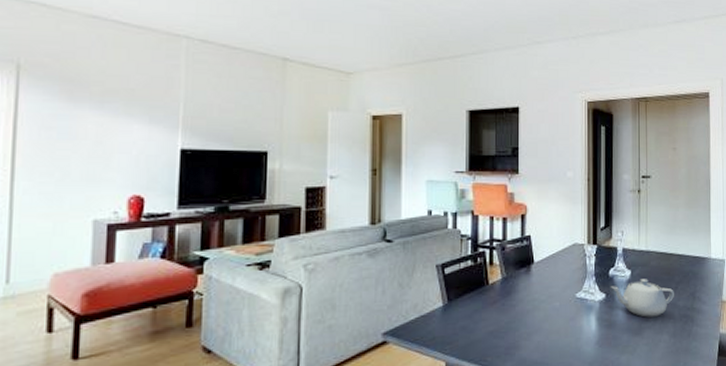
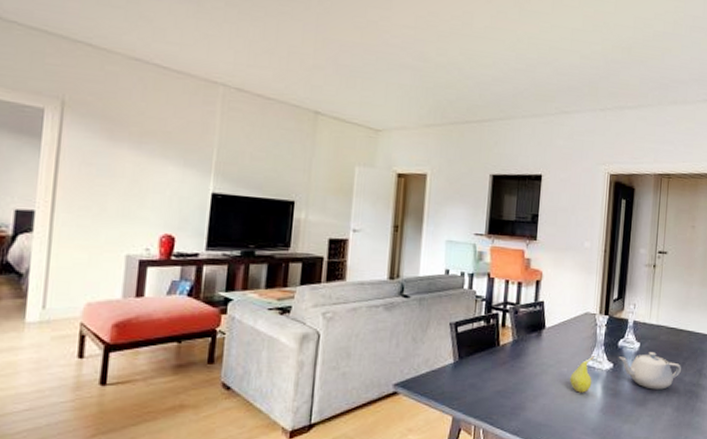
fruit: none [563,287,586,327] -> present [570,356,594,393]

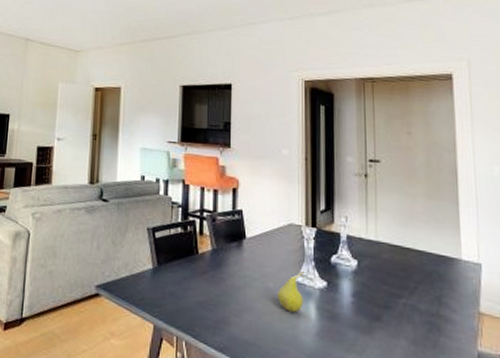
teapot: present [618,352,682,390] -> none [332,272,415,318]

